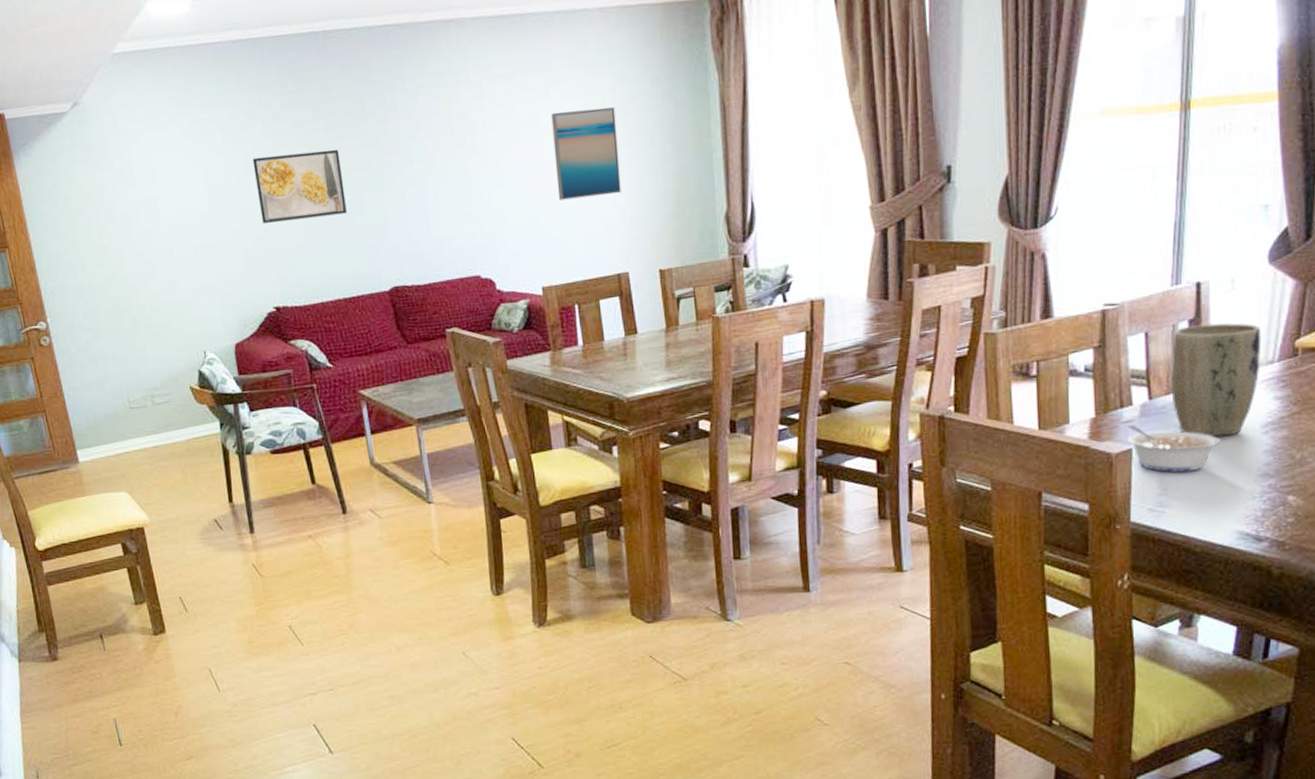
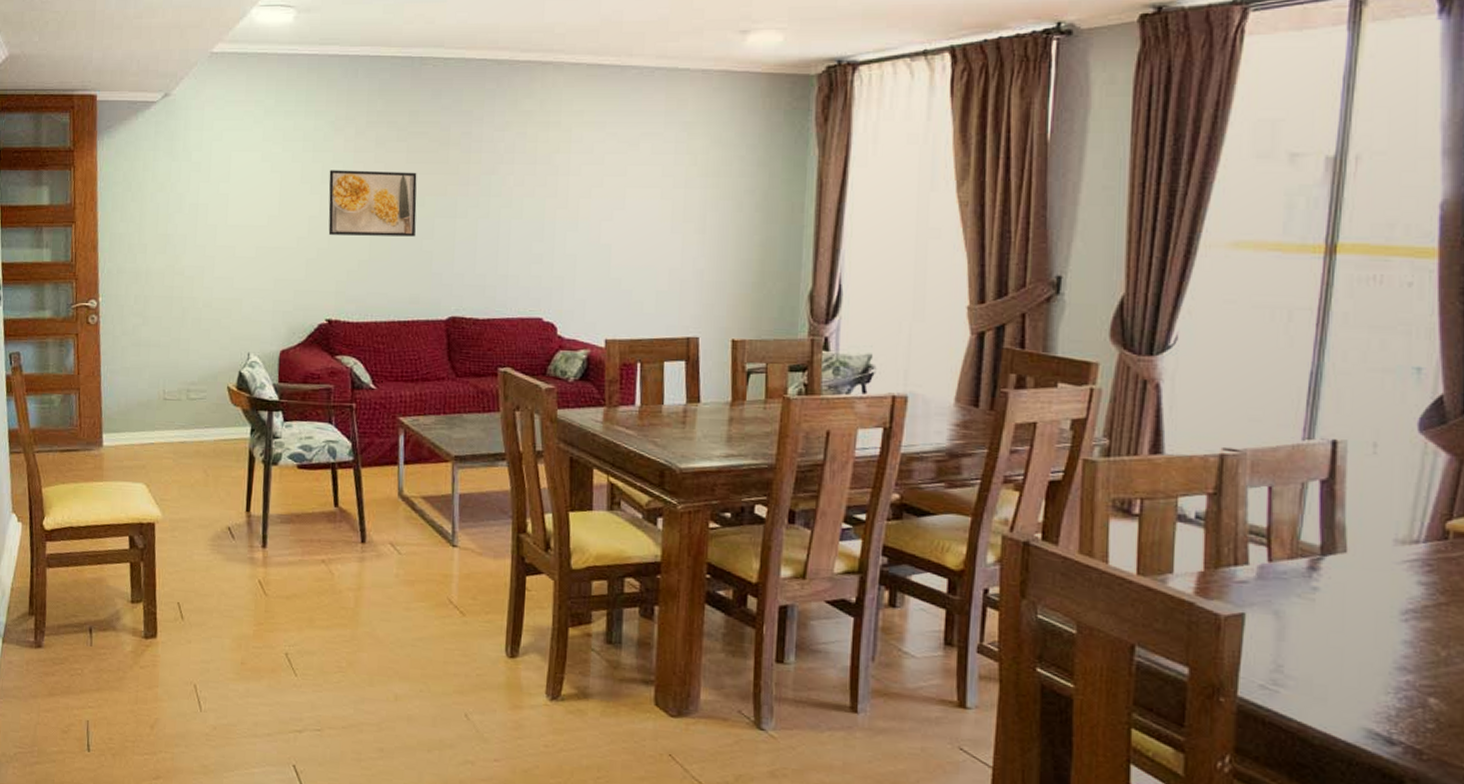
wall art: present [551,106,622,201] -> none [634,166,706,256]
legume: present [1126,424,1220,472] -> none [1239,586,1350,650]
plant pot: present [1170,323,1262,437] -> none [1295,486,1406,618]

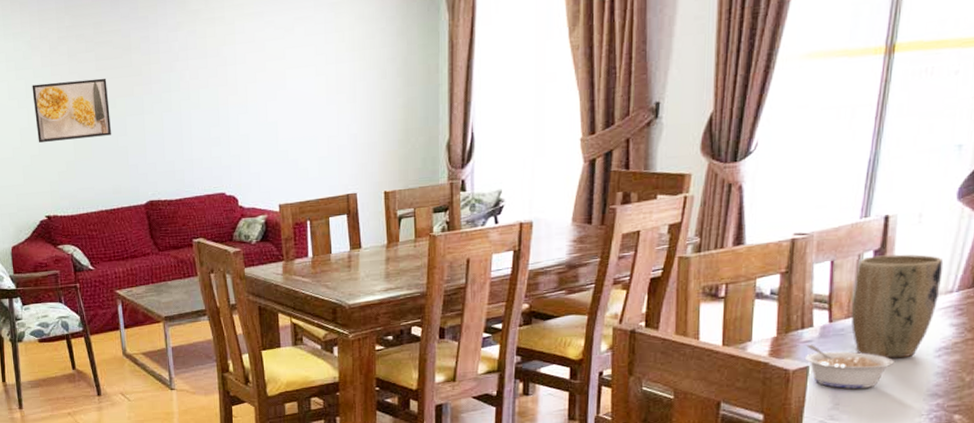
legume: none [1239,586,1350,650] -> present [804,344,894,389]
plant pot: none [1295,486,1406,618] -> present [851,254,944,359]

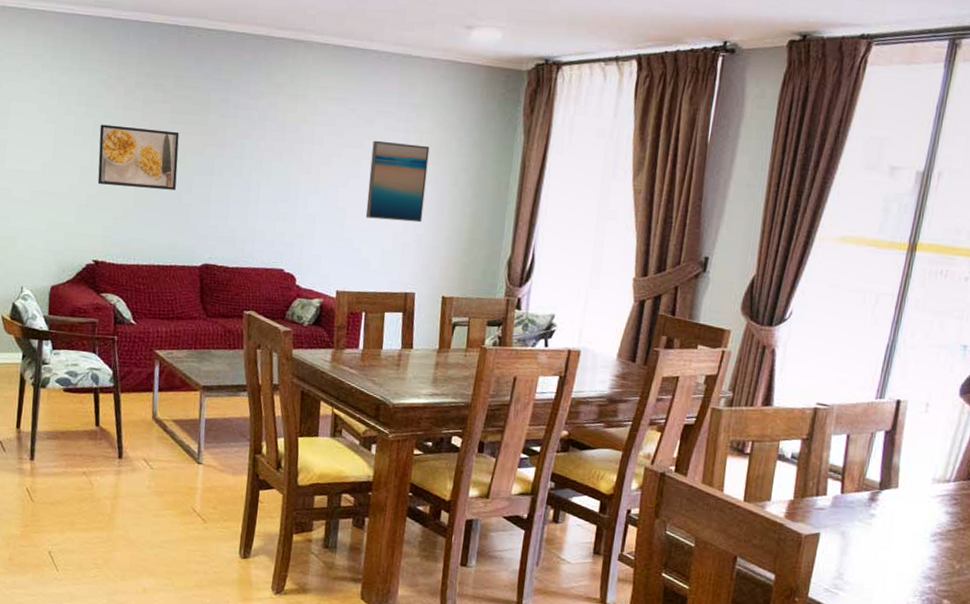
wall art: none [295,43,354,128] -> present [365,140,430,223]
legume: present [804,344,894,389] -> none [816,512,895,563]
plant pot: present [851,254,944,359] -> none [860,436,944,538]

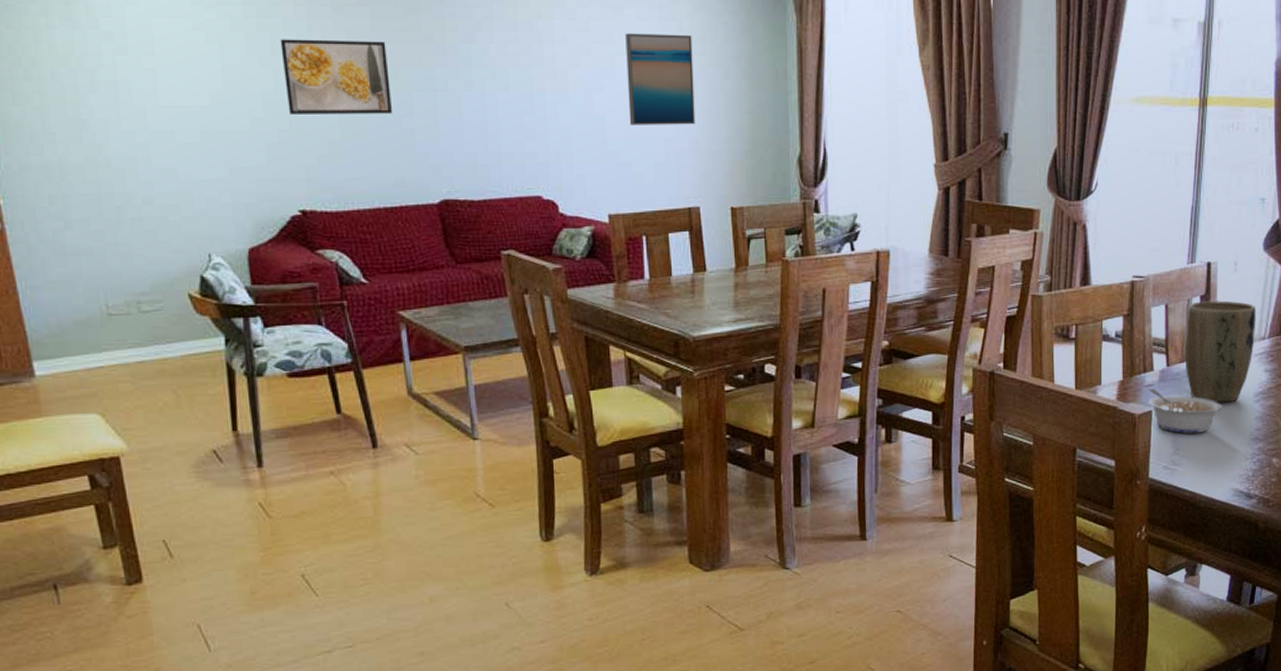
legume: none [816,512,895,563] -> present [1148,388,1222,433]
plant pot: none [860,436,944,538] -> present [1185,300,1256,403]

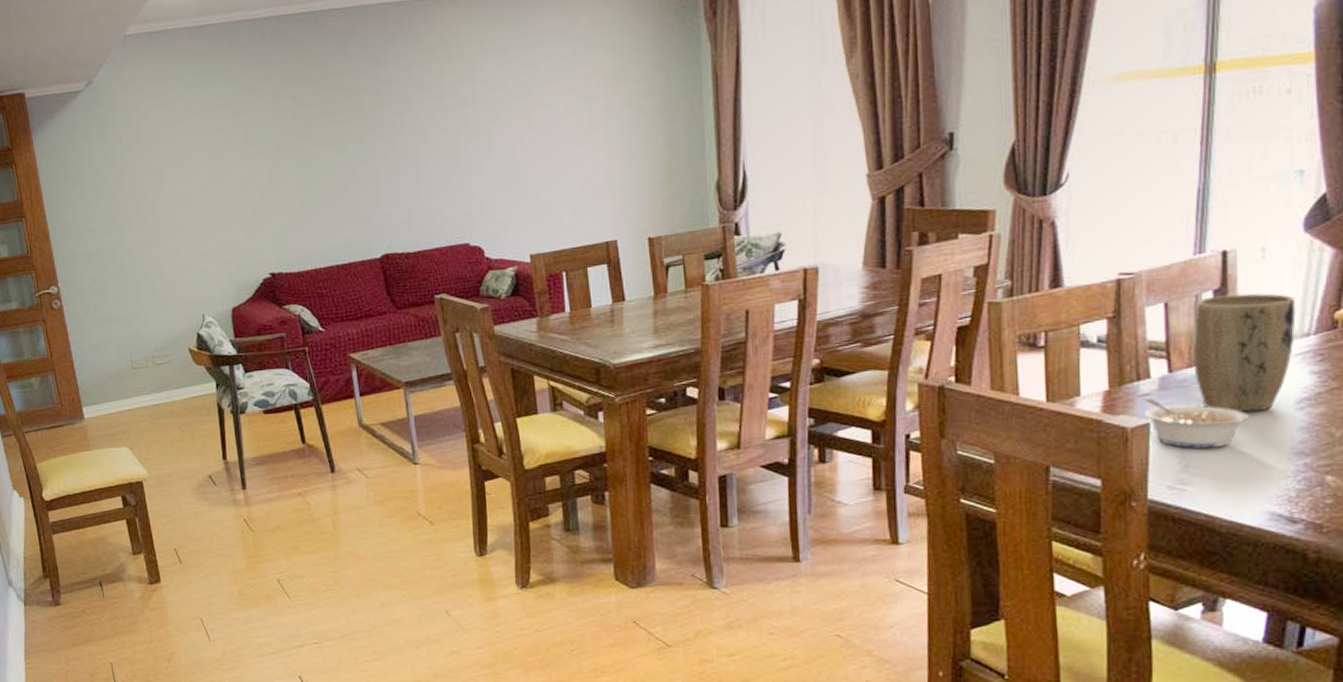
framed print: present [280,39,392,114] -> none [252,122,341,194]
wall art: present [625,33,696,125] -> none [542,78,611,170]

